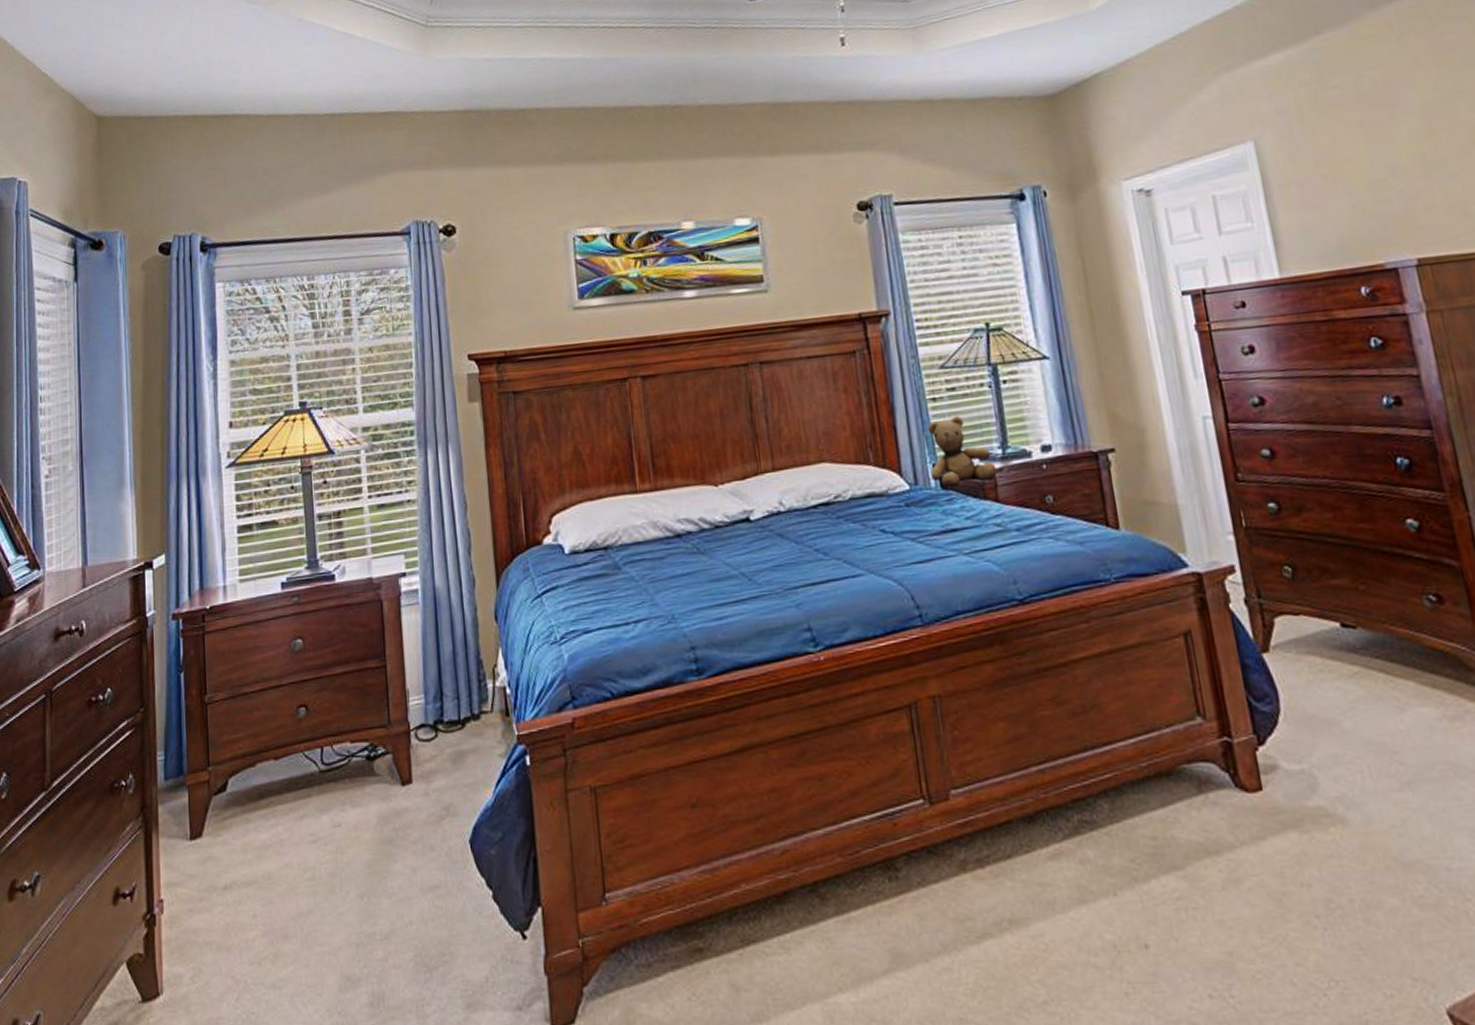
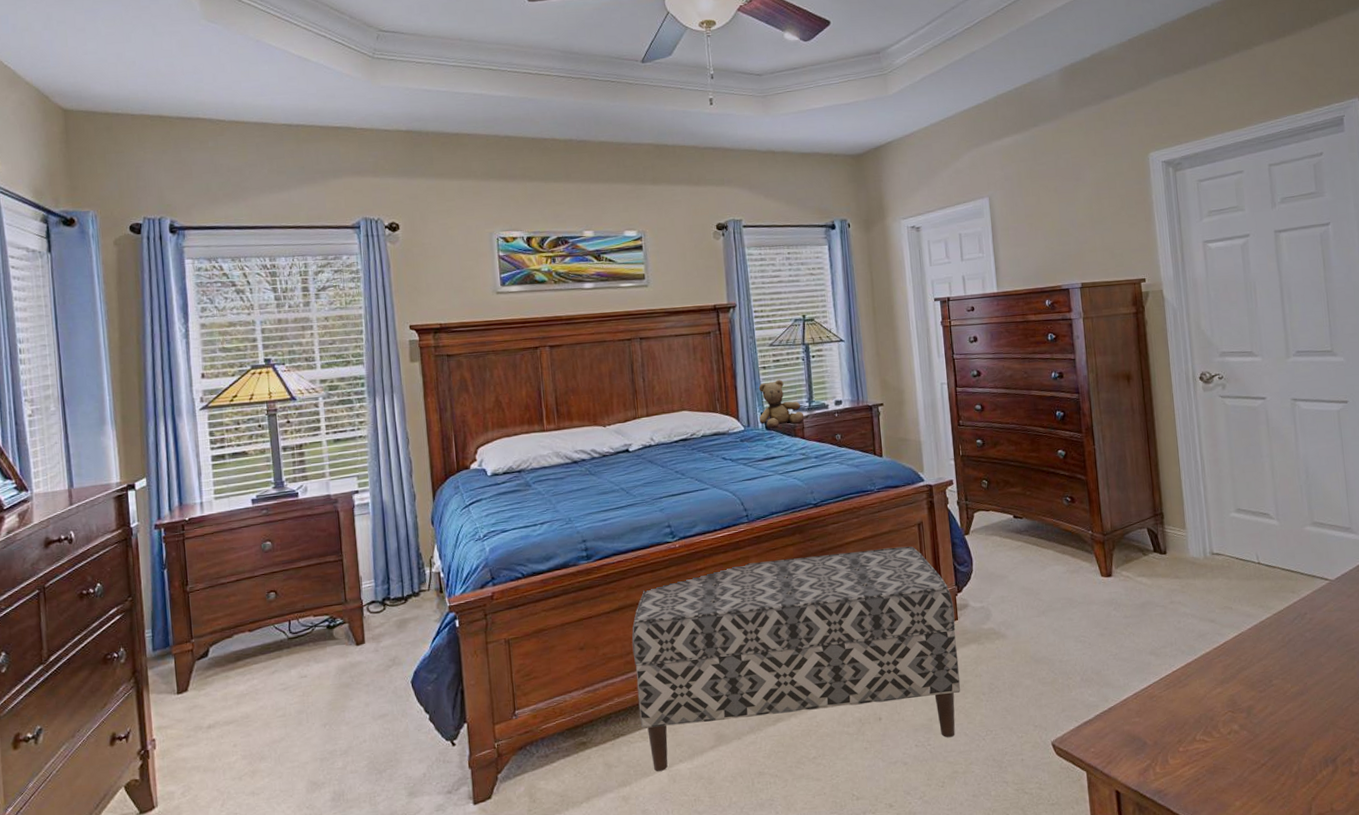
bench: none [762,668,1278,1003] -> present [631,546,961,771]

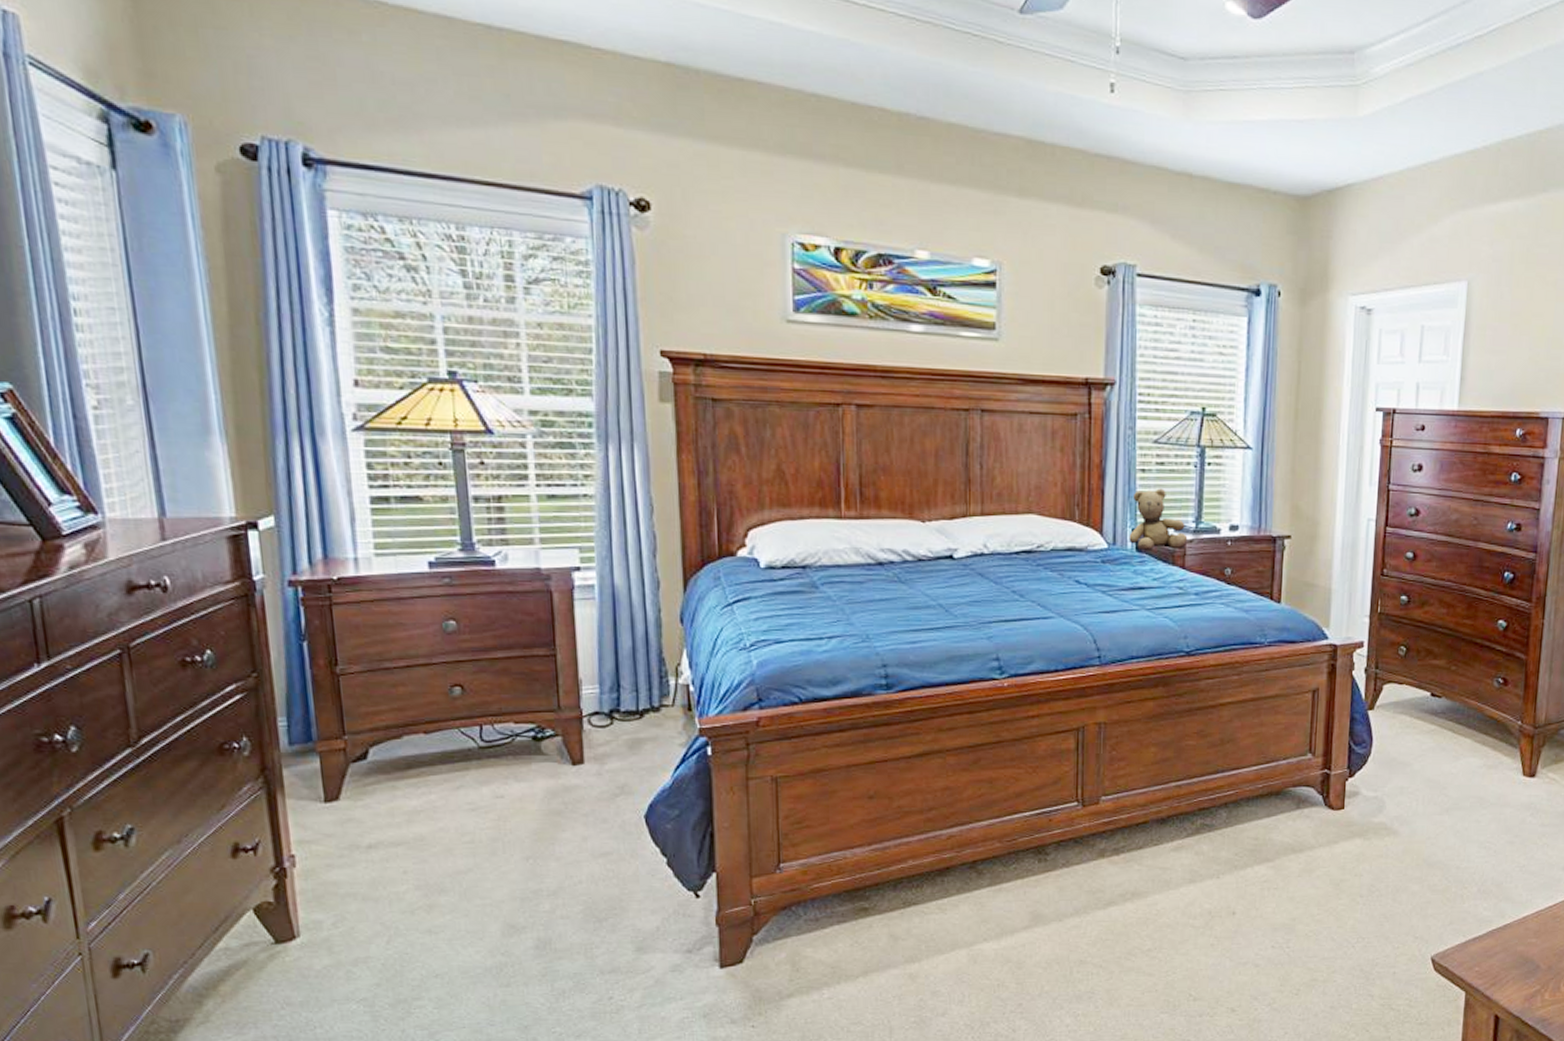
bench: present [631,546,961,771] -> none [936,715,1342,949]

